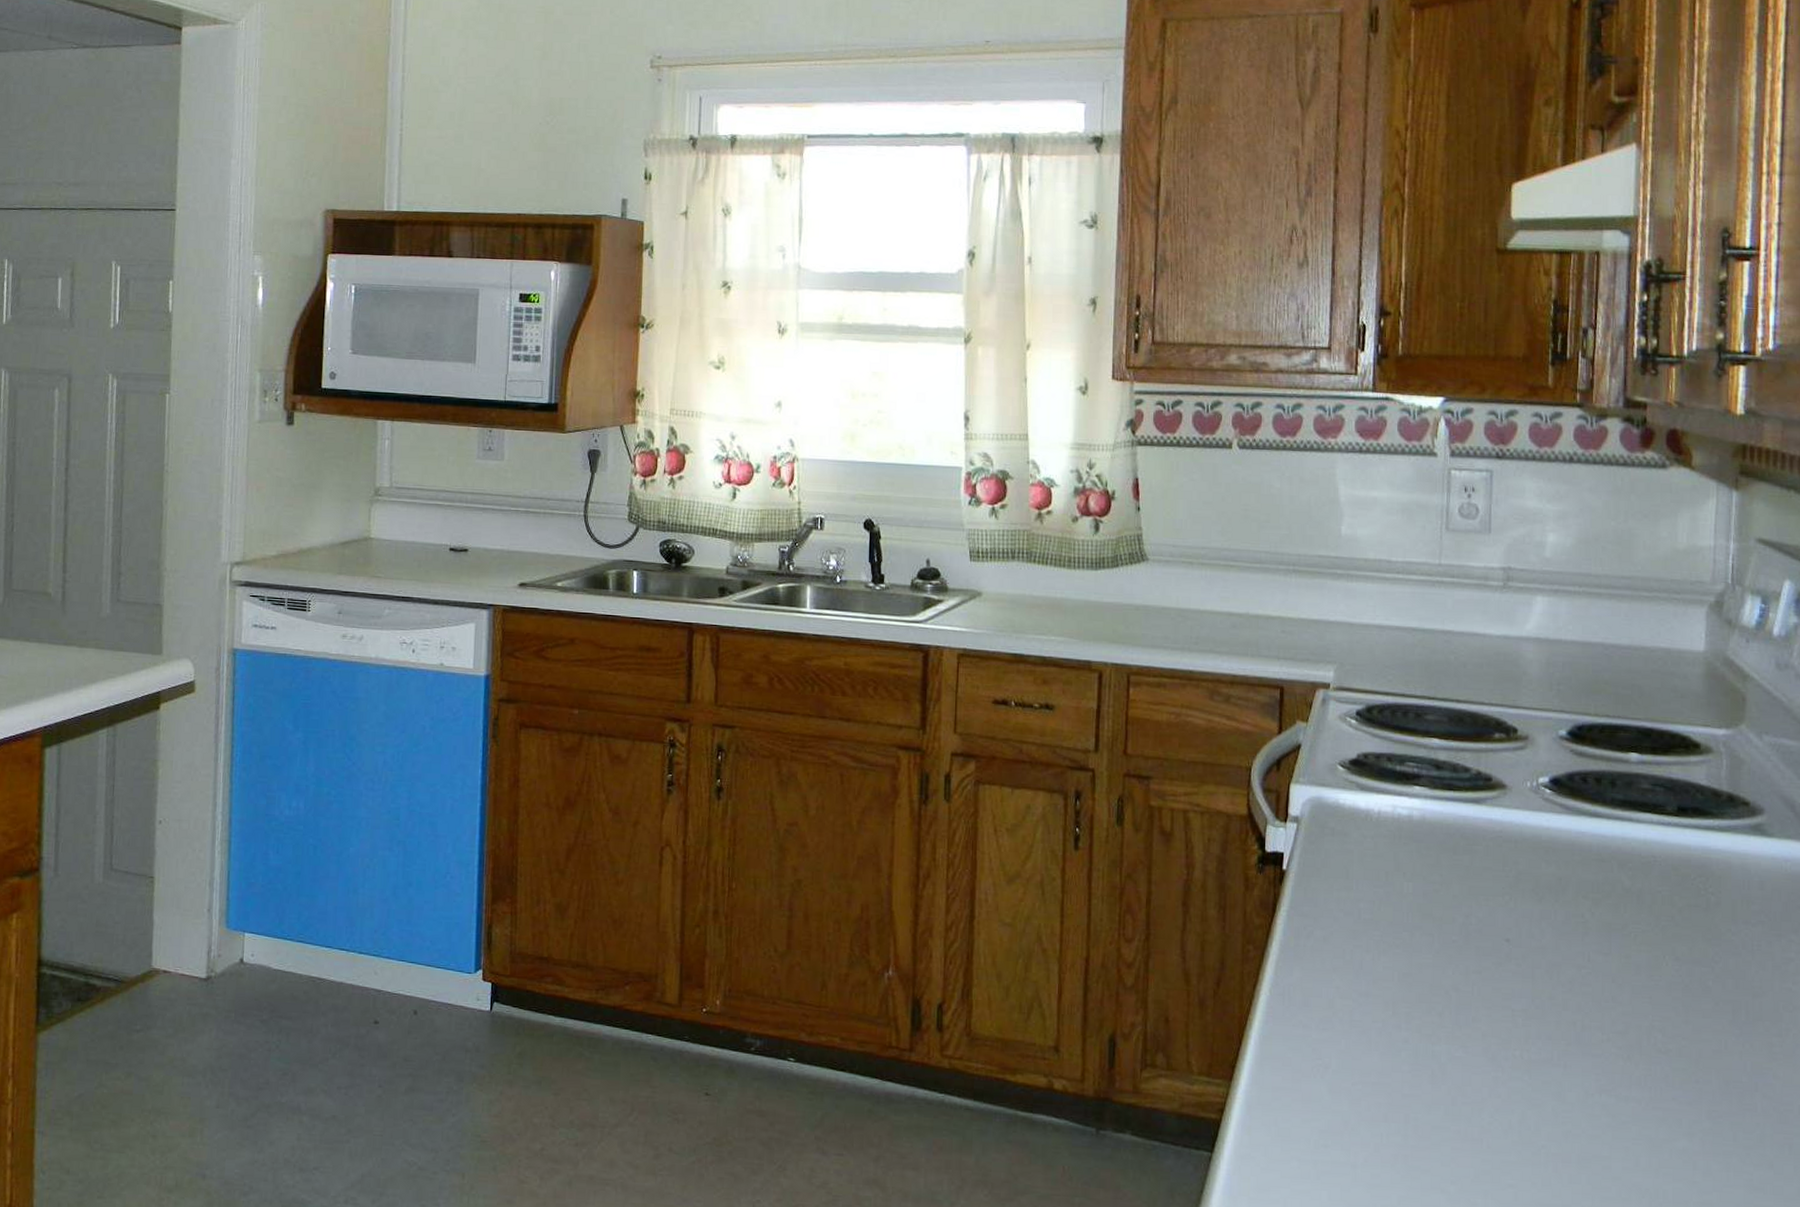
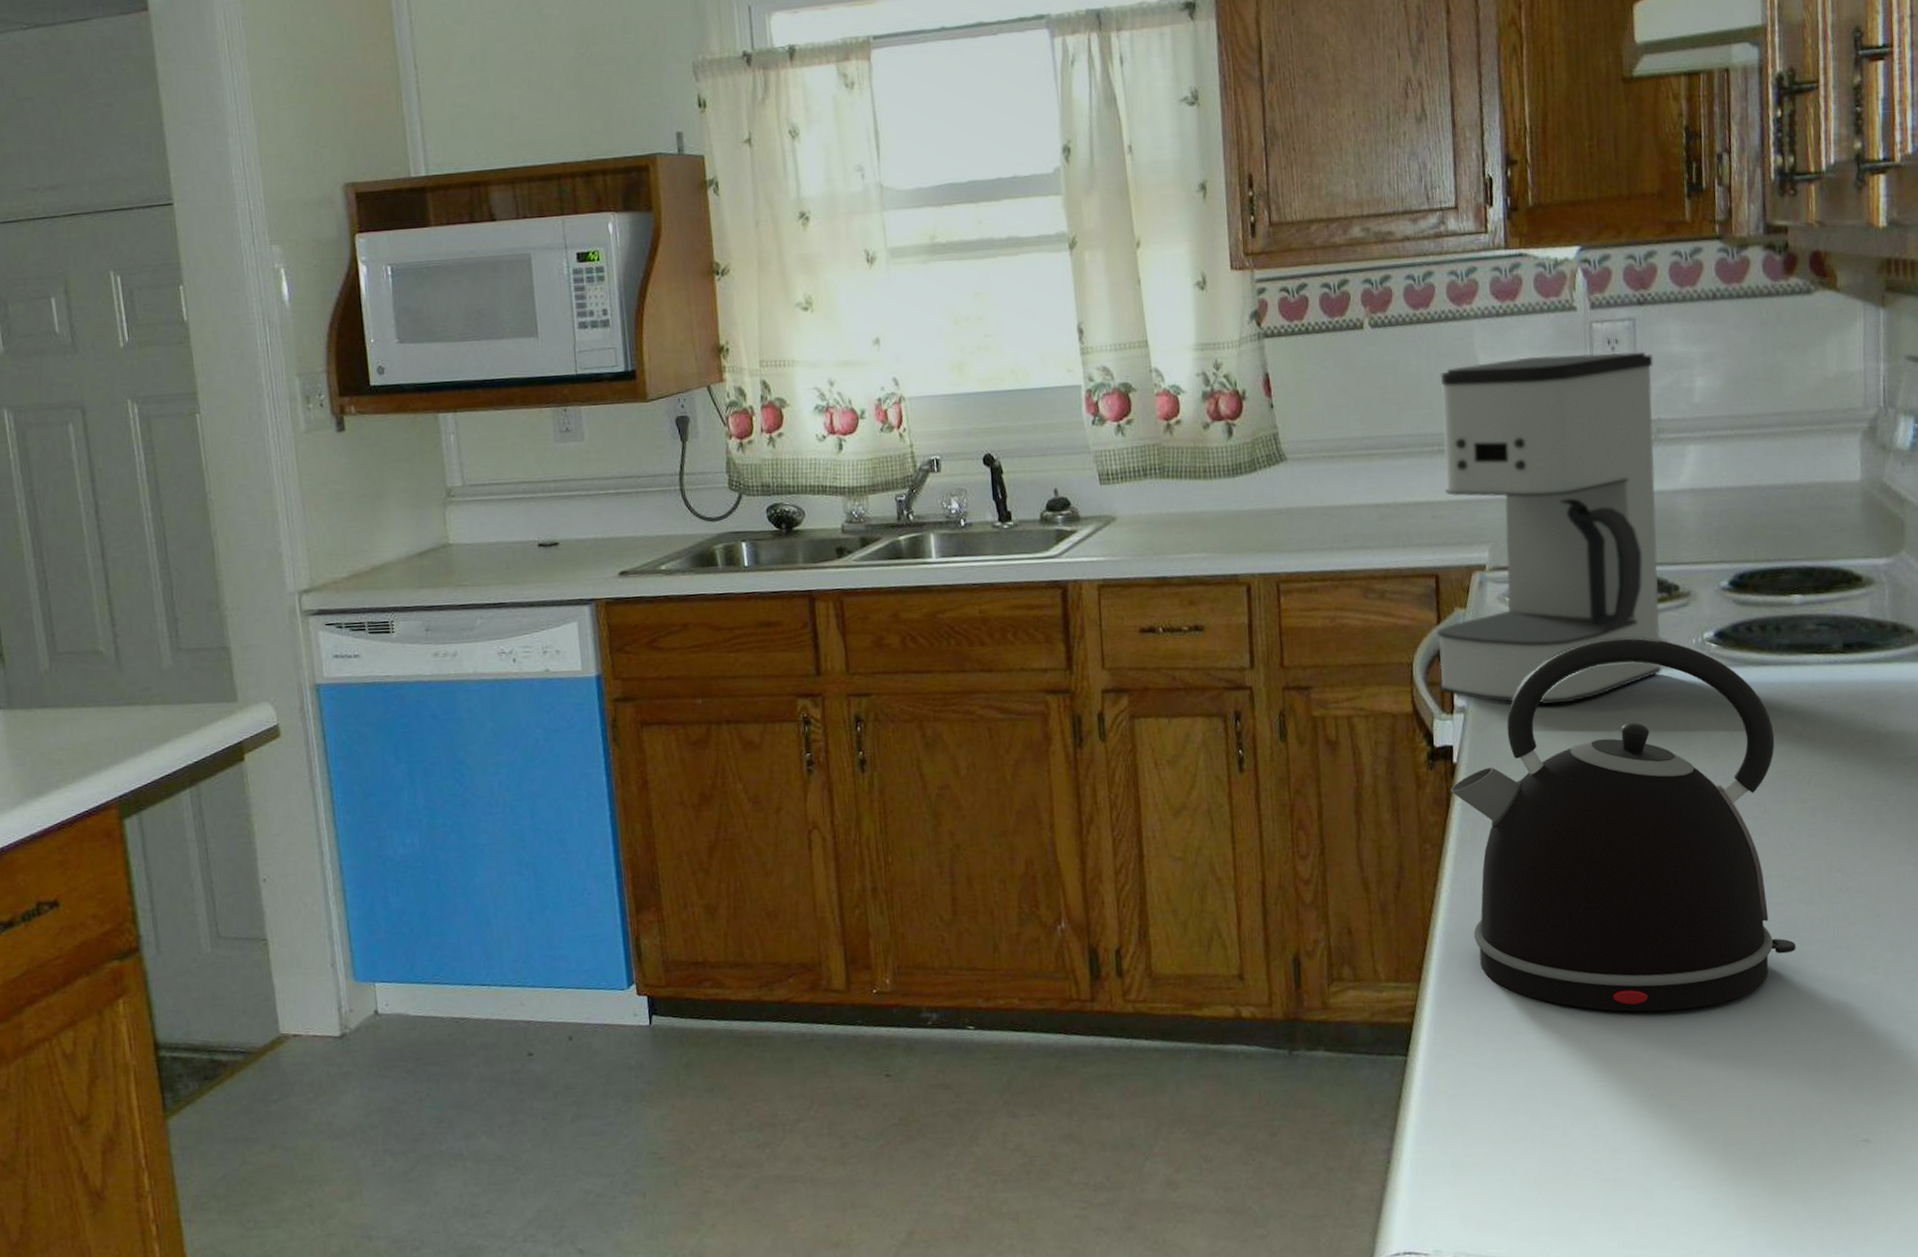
coffee maker: none [1277,493,1507,827] -> present [1437,352,1662,705]
kettle: none [1278,770,1612,1148] -> present [1451,637,1796,1012]

